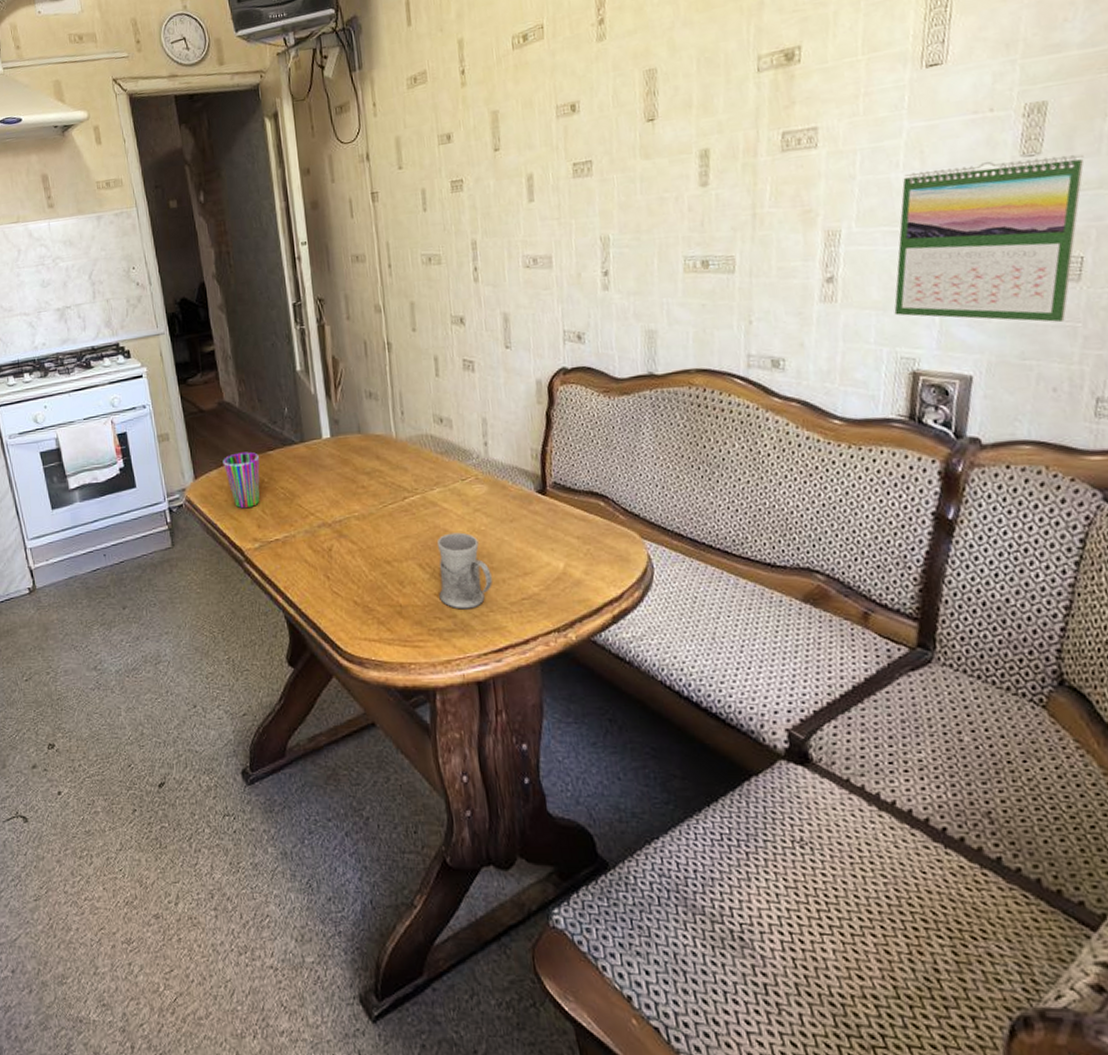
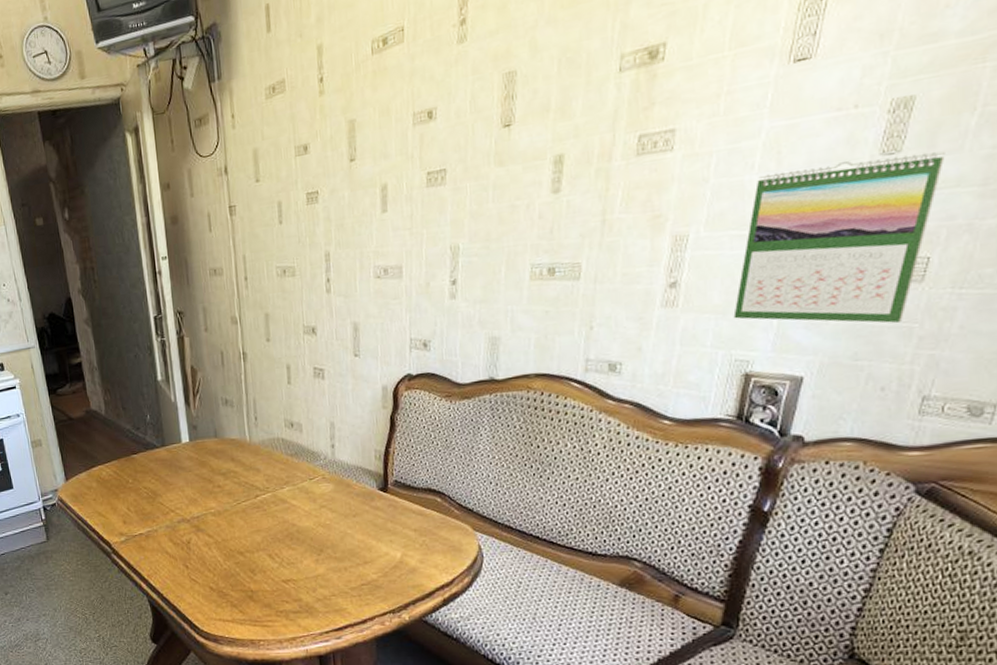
cup: present [223,451,260,509] -> none [91,455,125,507]
mug: present [437,532,492,610] -> none [286,526,335,594]

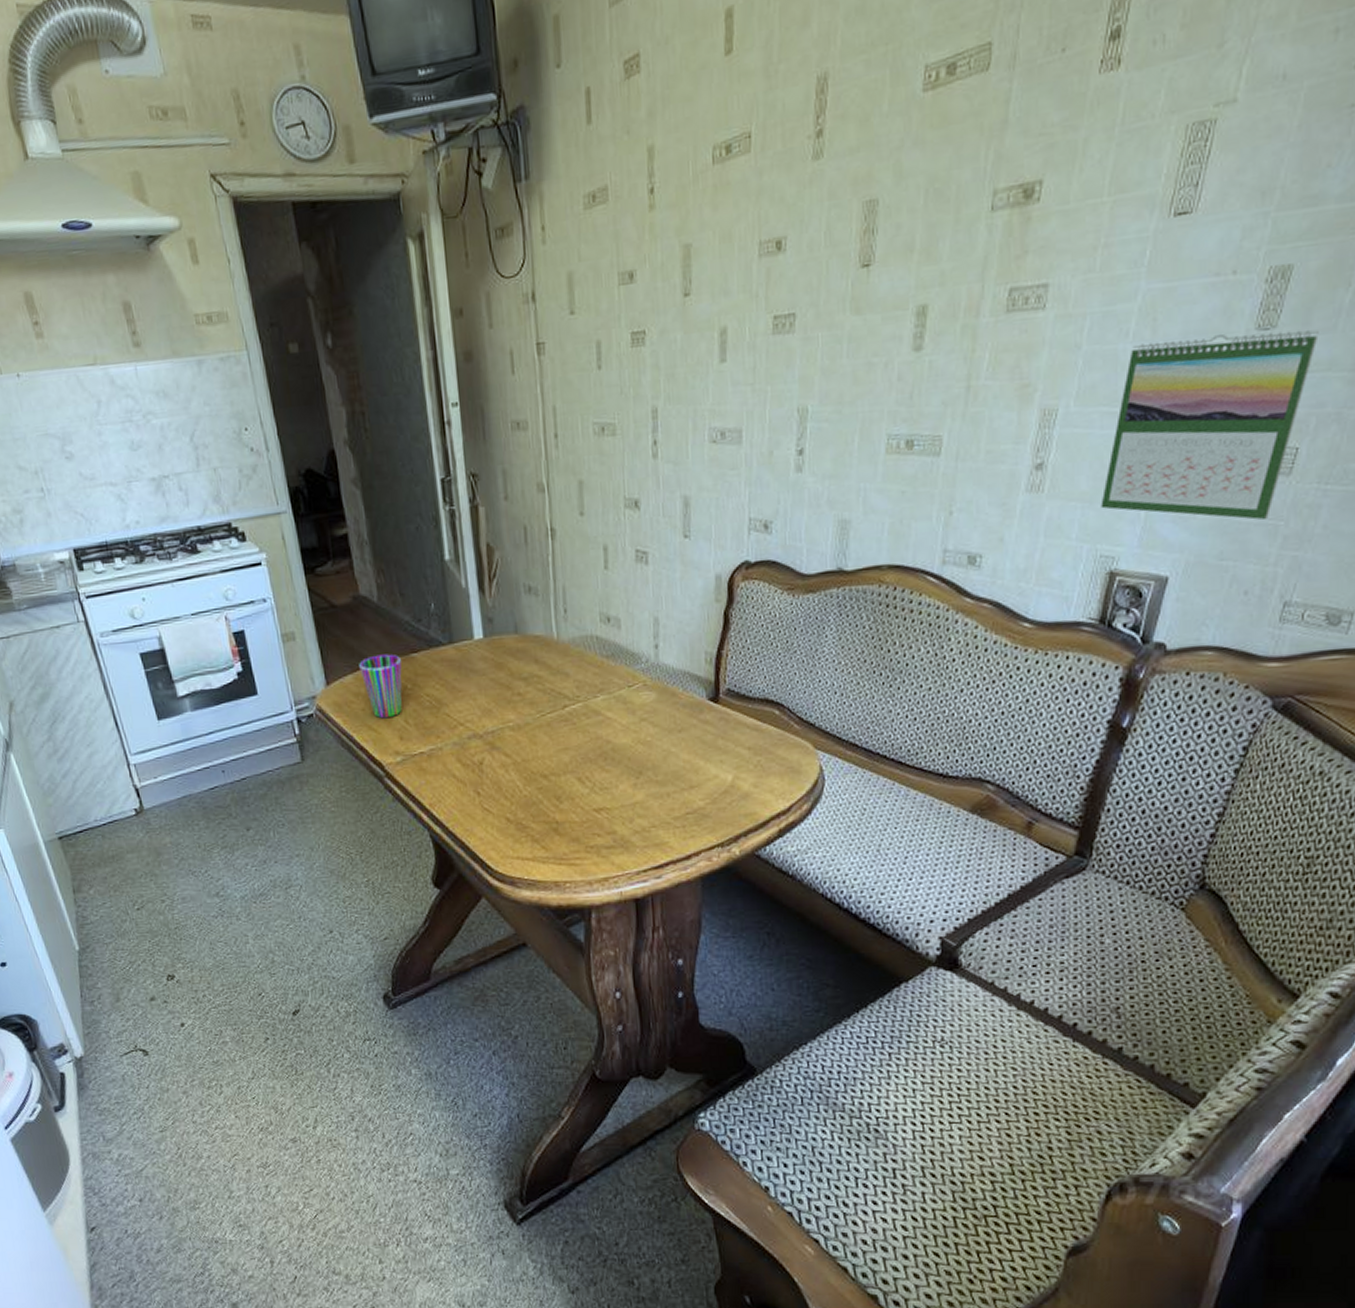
cup: none [91,455,125,507] -> present [359,654,402,719]

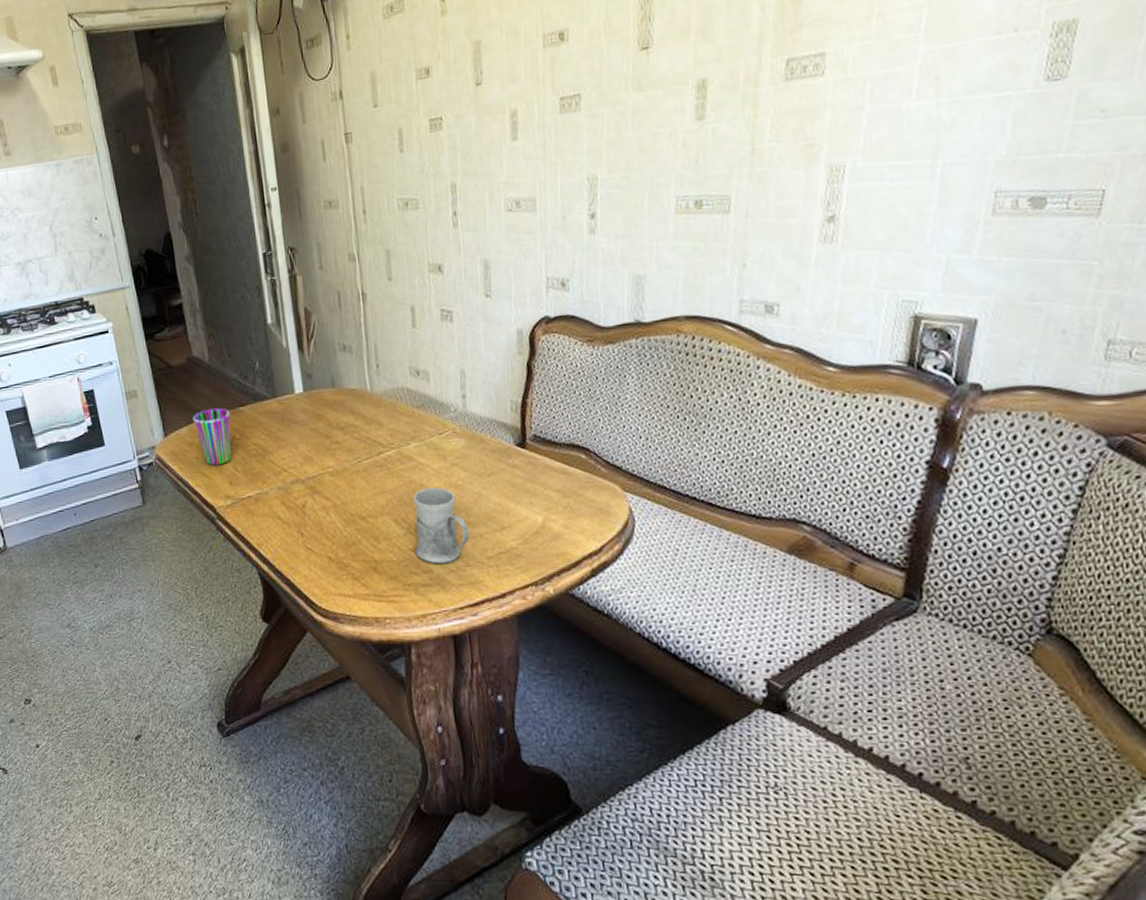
mug: none [599,743,656,825] -> present [413,487,469,565]
calendar: present [1101,330,1319,520] -> none [898,77,1114,261]

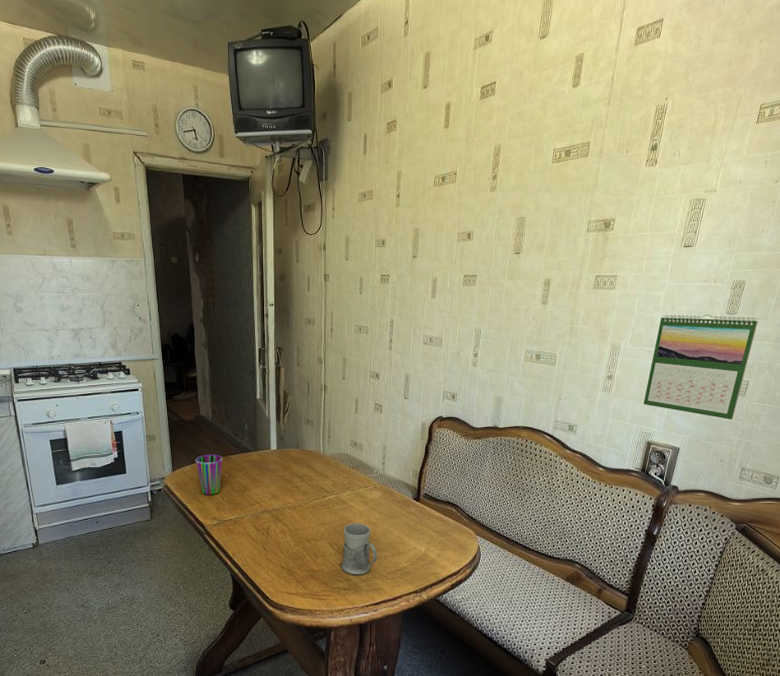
calendar: none [898,77,1114,261] -> present [643,313,759,419]

